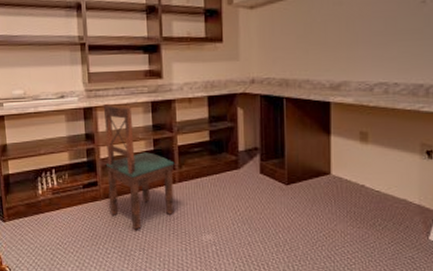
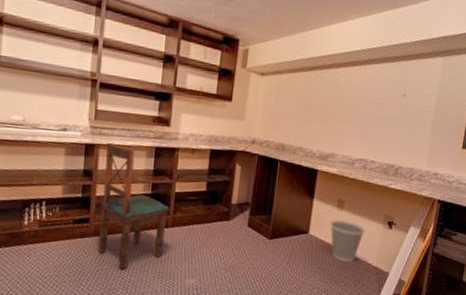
wastebasket: none [355,156,399,202] -> present [330,220,365,262]

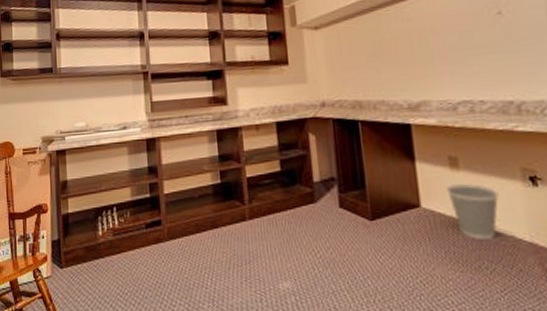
dining chair: present [98,142,170,269] -> none [166,133,246,277]

